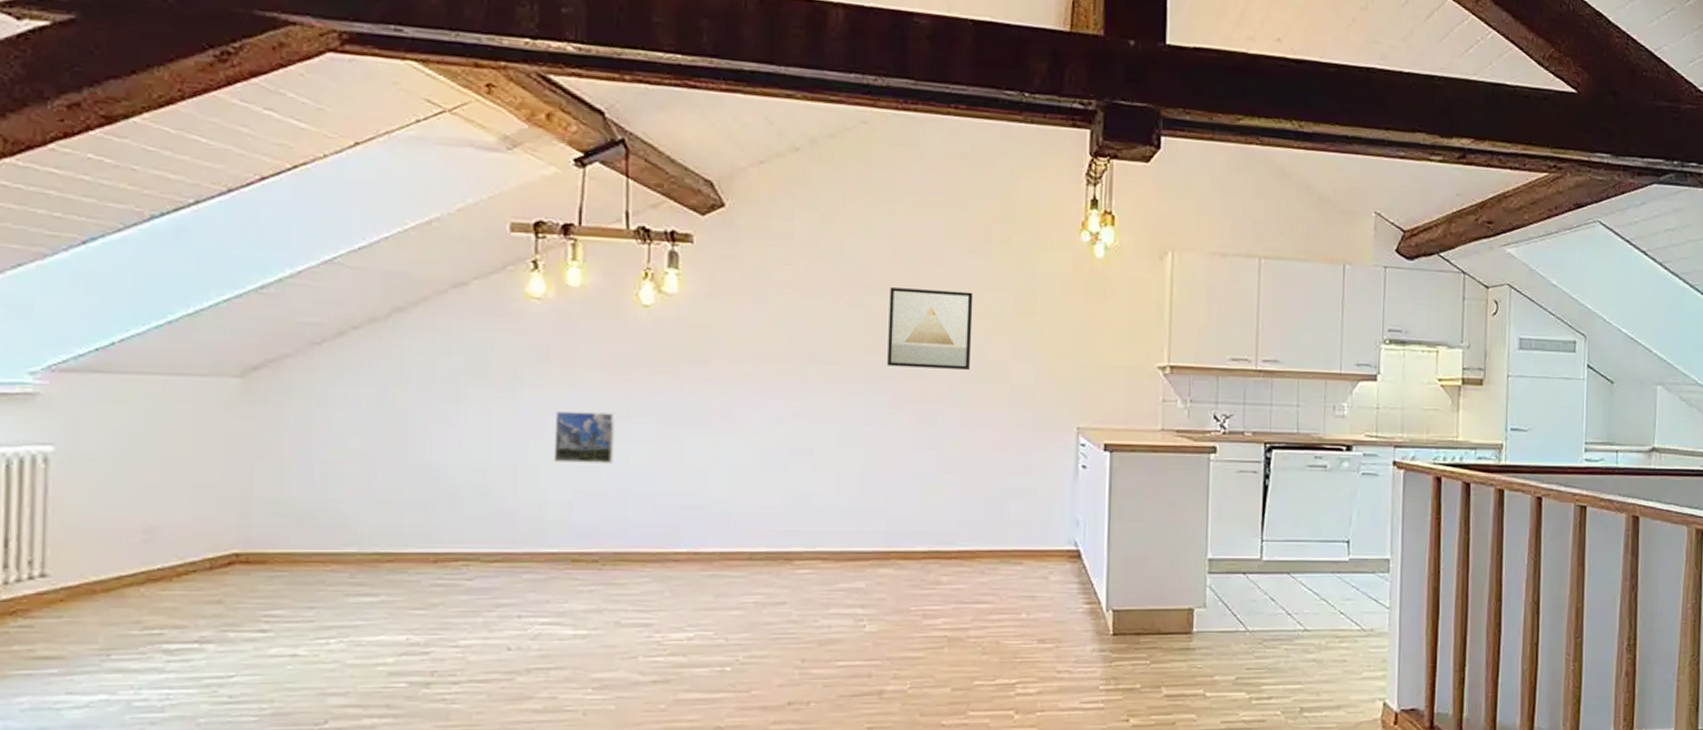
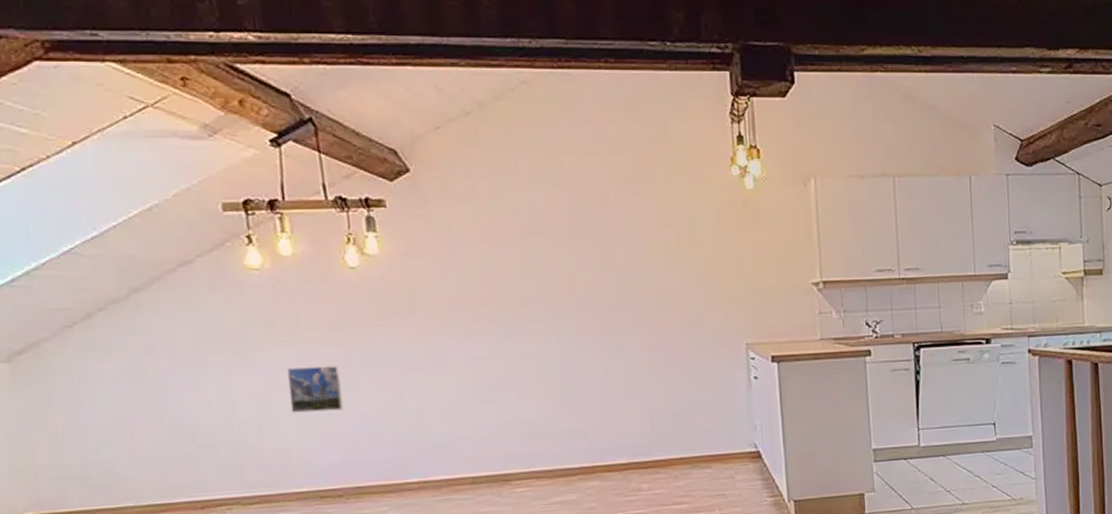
wall art: present [887,288,973,370] -> none [566,230,645,303]

